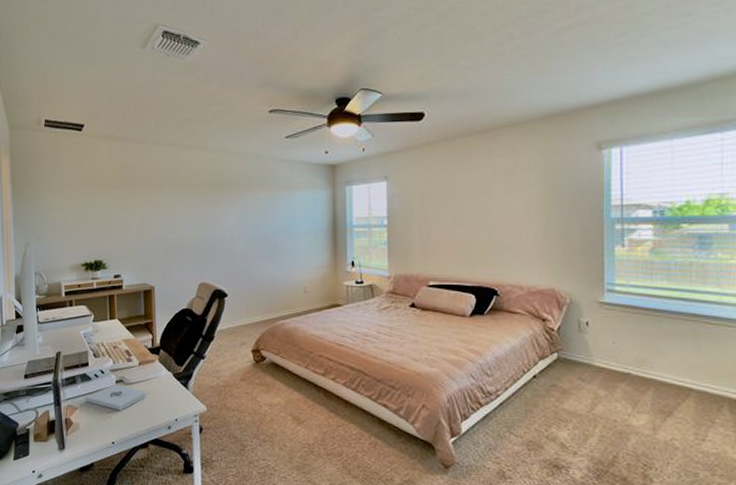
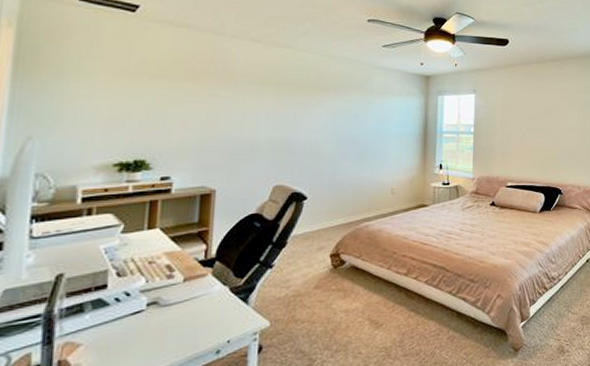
notepad: present [86,384,147,410] -> none [96,308,191,340]

